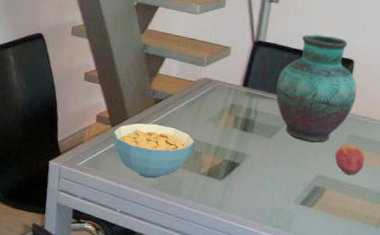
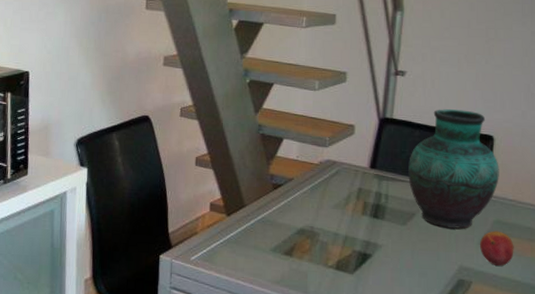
cereal bowl: present [113,123,195,179] -> none [229,211,320,273]

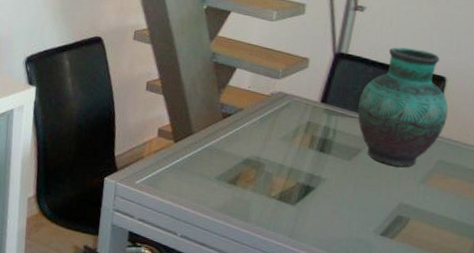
fruit: present [480,231,514,266] -> none [421,170,455,205]

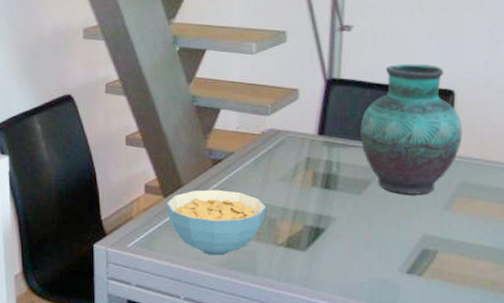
cereal bowl: none [175,139,266,201] -> present [166,189,267,256]

